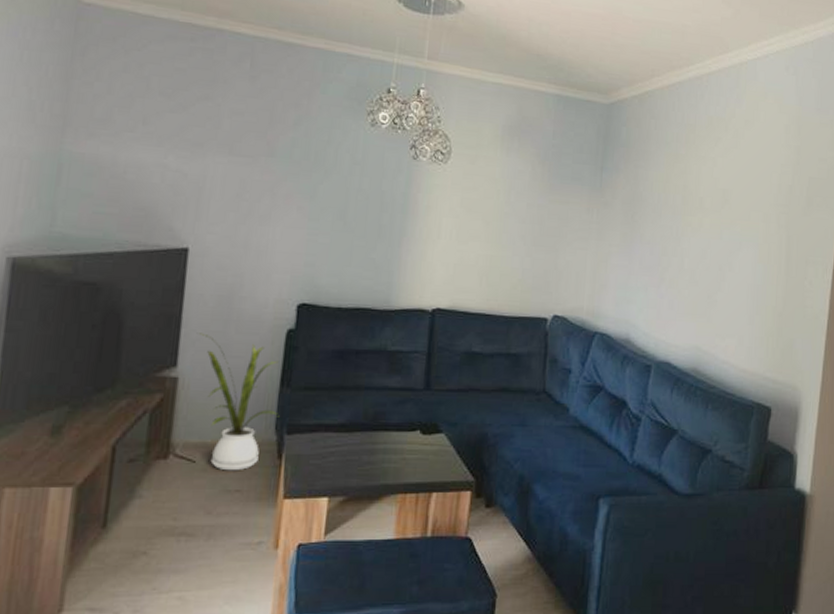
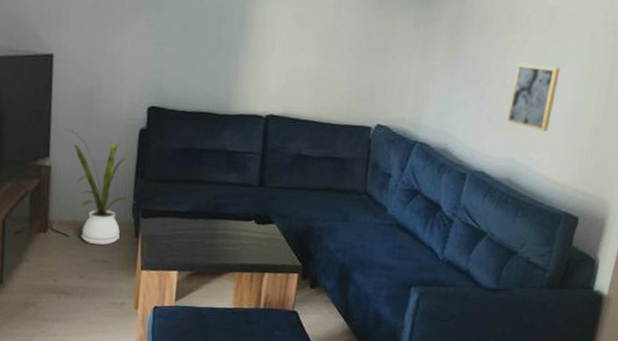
wall art: none [690,246,738,316] -> present [508,63,561,132]

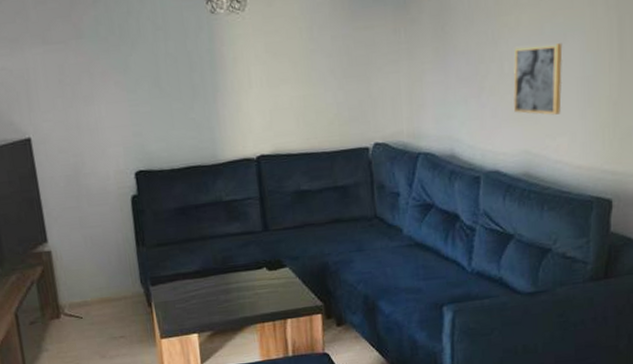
house plant: present [64,129,136,245] -> none [56,210,142,322]

